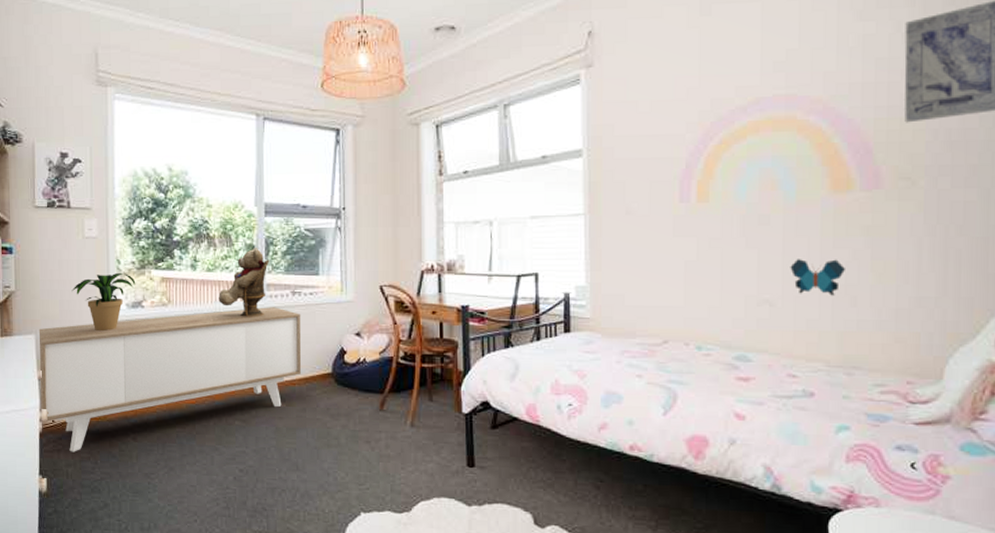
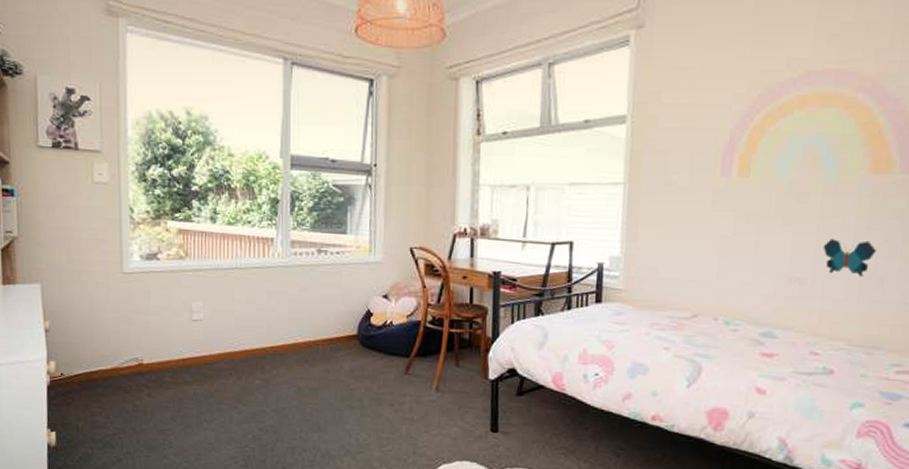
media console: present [38,307,302,452] -> none [44,264,327,407]
potted plant: present [71,273,136,331] -> none [80,222,151,283]
teddy bear: present [218,248,270,317] -> none [240,202,295,275]

